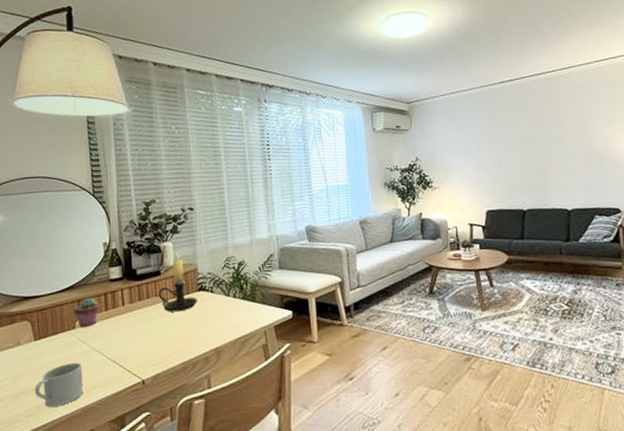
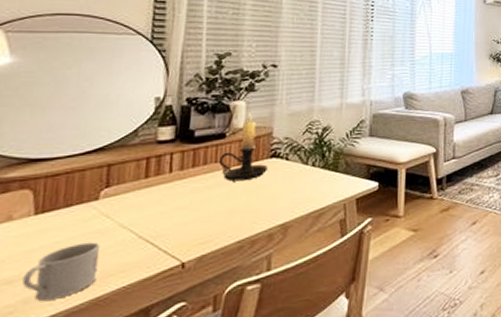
potted succulent: present [73,297,100,327] -> none [99,161,138,198]

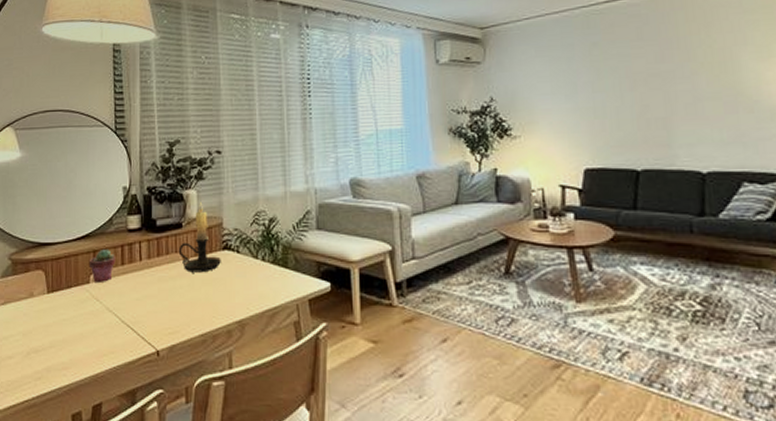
mug: present [22,242,100,301] -> none [44,322,95,371]
potted succulent: none [99,161,138,198] -> present [88,248,116,282]

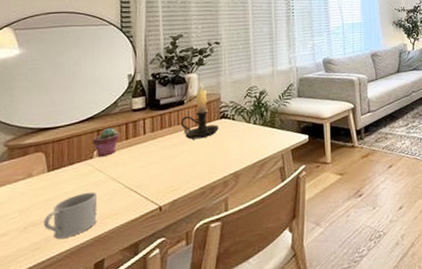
mug: none [44,322,95,371] -> present [43,192,98,239]

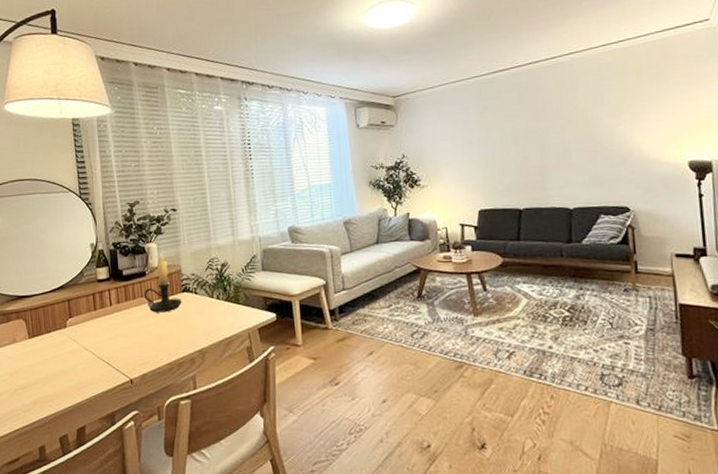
mug: present [43,192,98,239] -> none [30,360,76,403]
potted succulent: present [92,127,120,157] -> none [64,297,89,326]

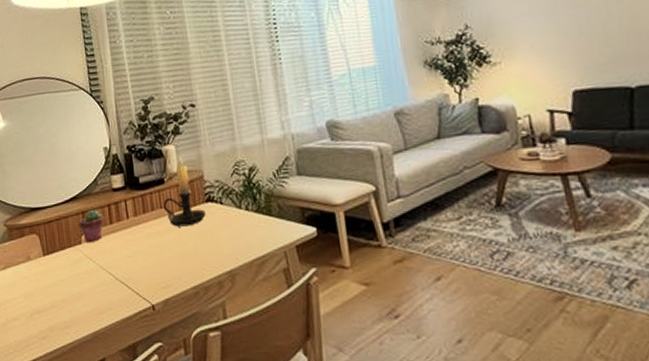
potted succulent: none [64,297,89,326] -> present [78,209,104,242]

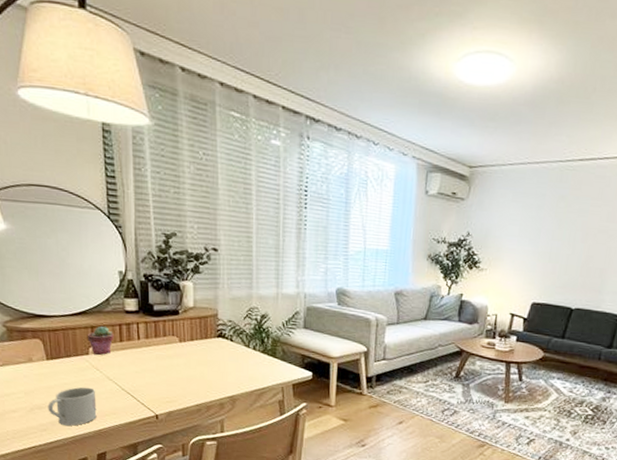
mug: none [46,281,93,329] -> present [48,387,97,426]
candle holder: present [163,156,206,227] -> none [175,293,216,355]

